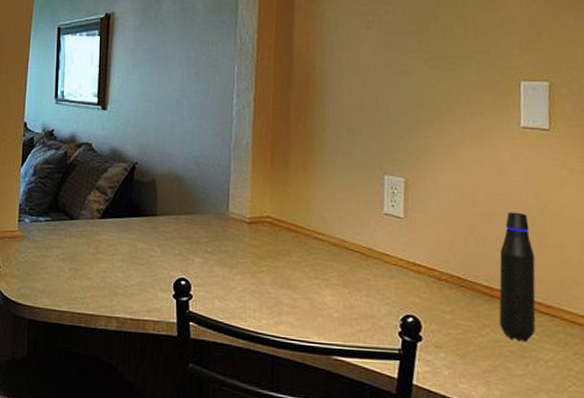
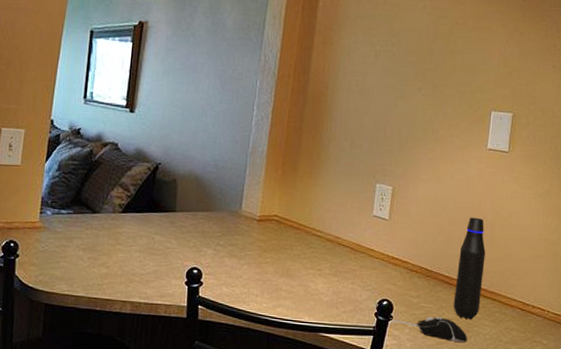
computer mouse: none [418,337,525,370] -> present [389,316,468,342]

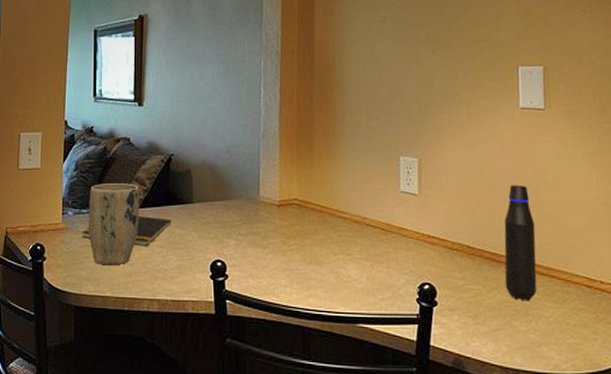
notepad: none [58,220,153,250] -> present [82,215,172,246]
plant pot: none [66,186,123,267] -> present [89,183,140,266]
computer mouse: present [389,316,468,342] -> none [434,300,528,327]

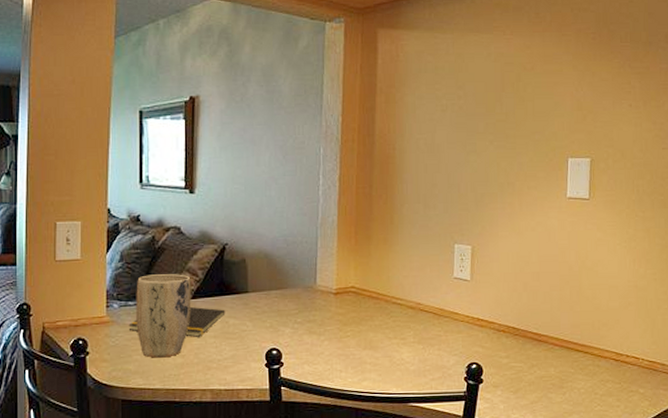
water bottle: present [504,185,537,301] -> none [544,270,574,376]

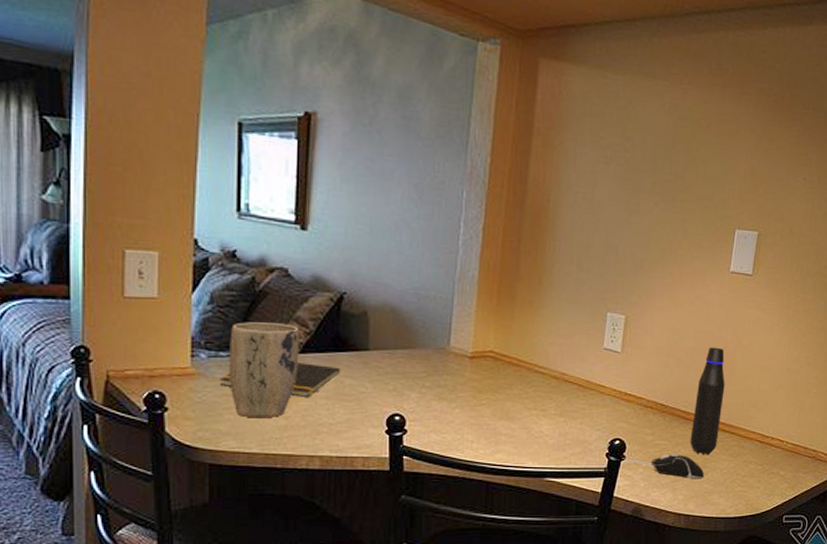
computer mouse: none [480,375,563,399] -> present [622,454,705,478]
water bottle: none [544,270,574,376] -> present [690,347,725,455]

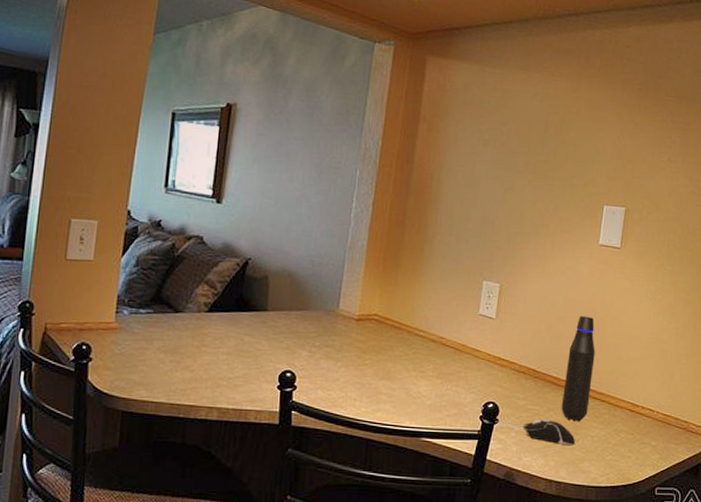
notepad: present [219,361,341,397] -> none [137,319,242,352]
plant pot: present [229,322,300,419] -> none [145,283,209,371]

